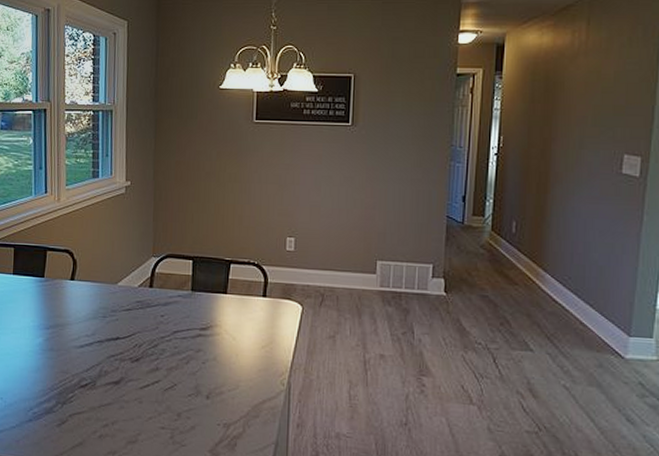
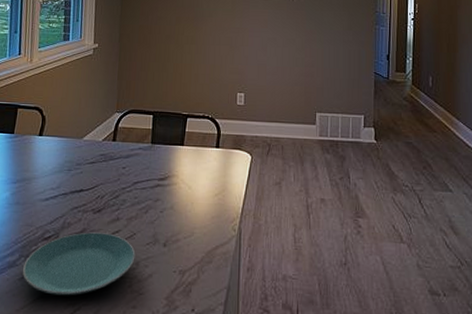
plate: none [59,381,177,444] -> present [22,232,136,296]

